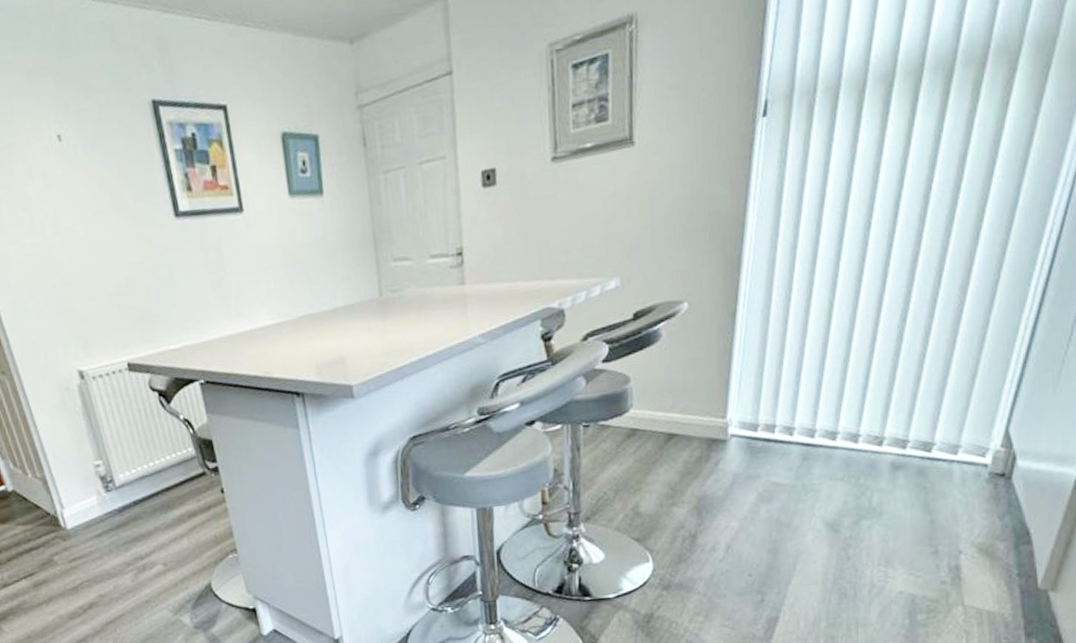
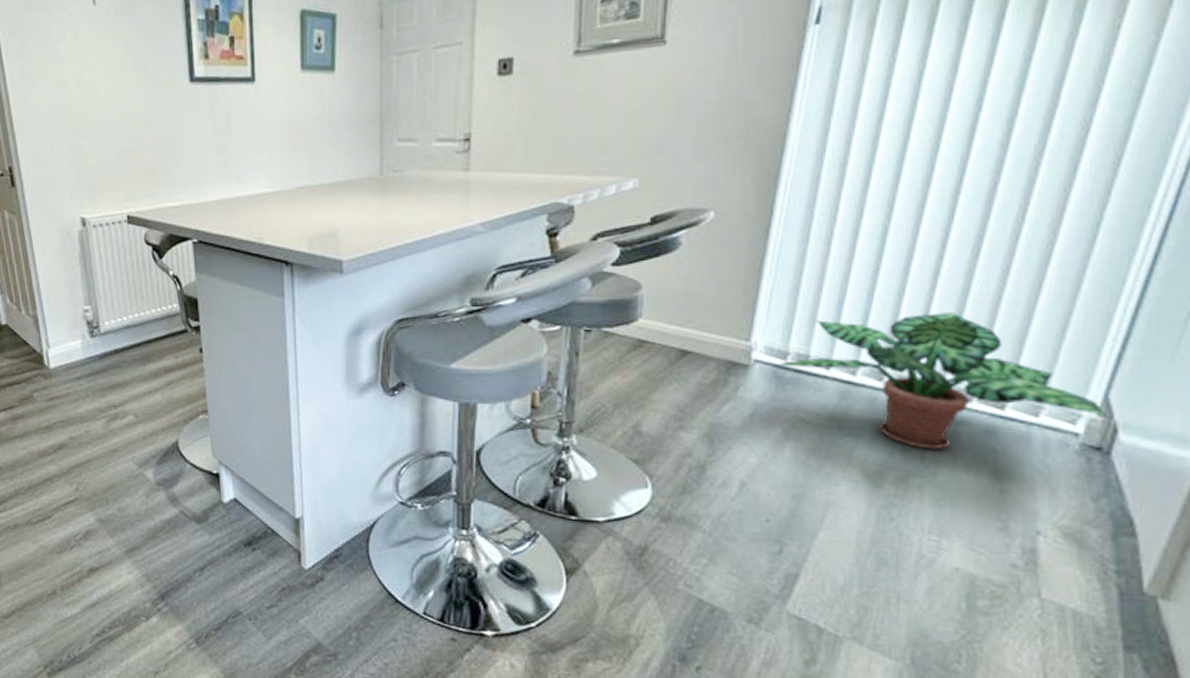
potted plant: none [749,372,1007,495] -> present [777,312,1106,450]

